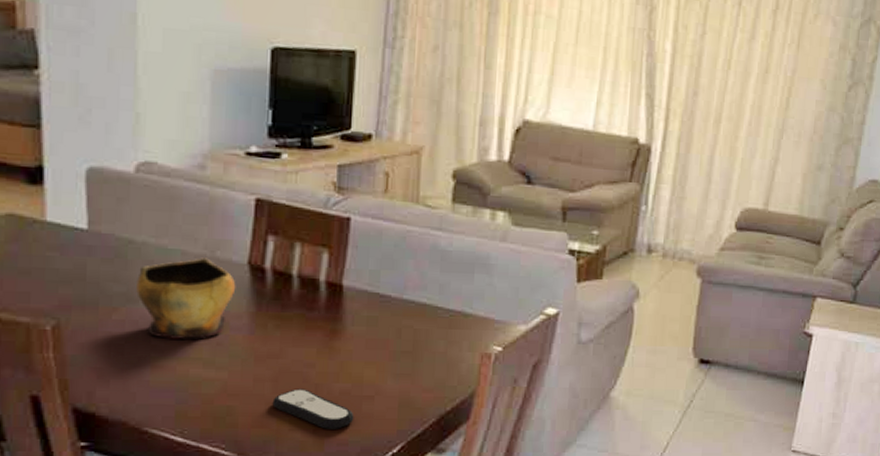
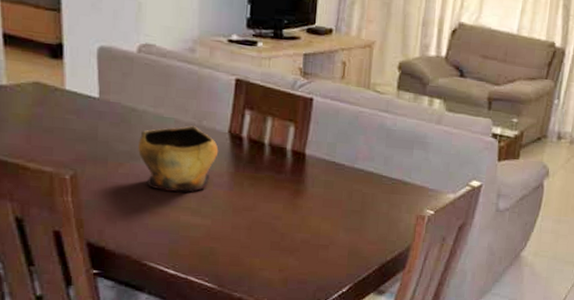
remote control: present [272,389,354,429] -> none [246,236,312,271]

